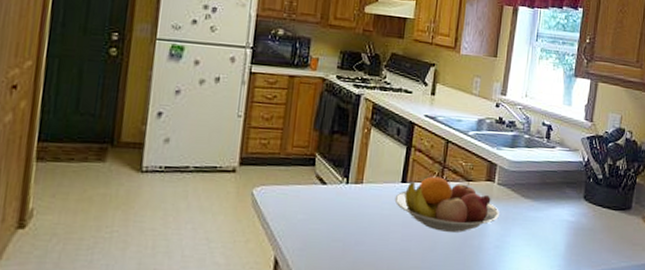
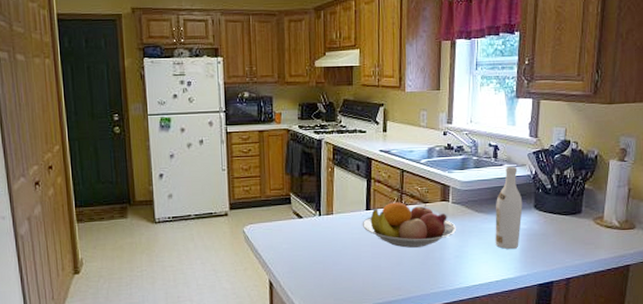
wine bottle: none [539,149,573,243] -> present [495,166,523,249]

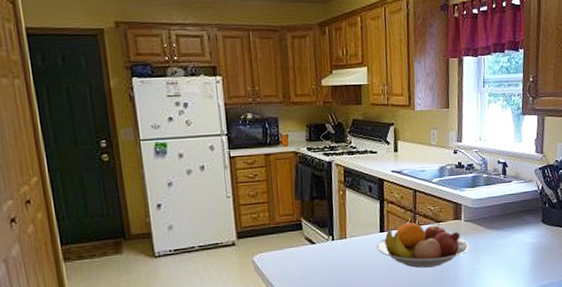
wine bottle: present [495,166,523,249] -> none [505,182,531,264]

